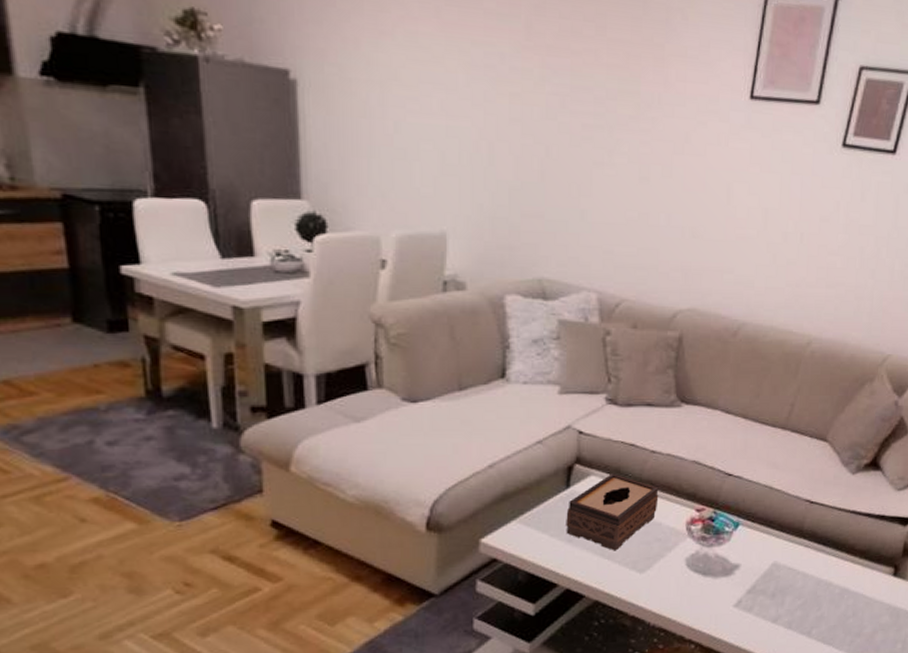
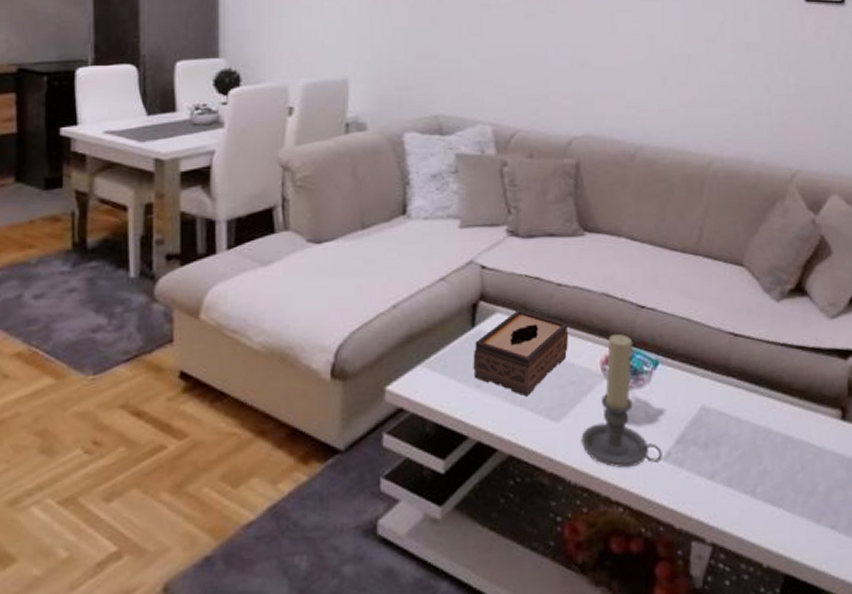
candle holder: none [662,497,734,613] -> present [581,333,663,468]

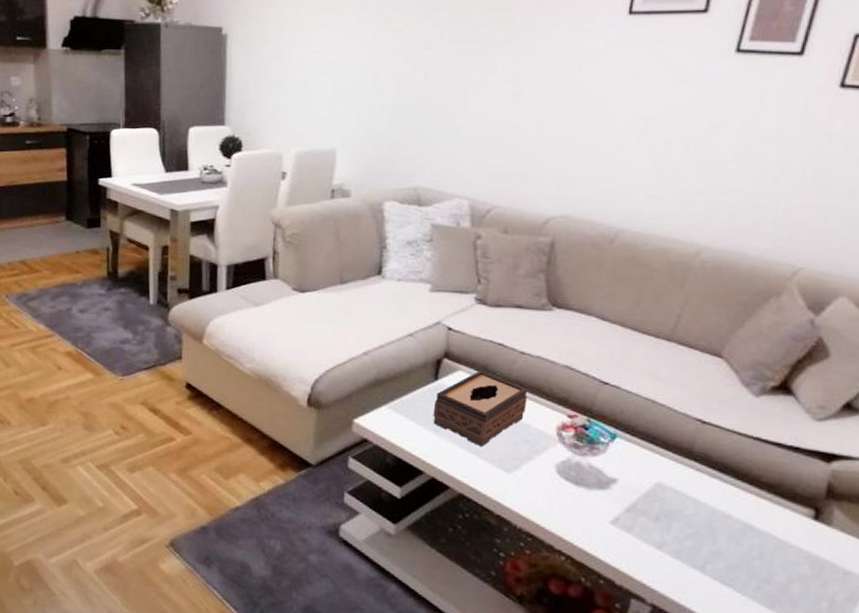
candle holder: present [581,333,663,468] -> none [530,404,611,525]

